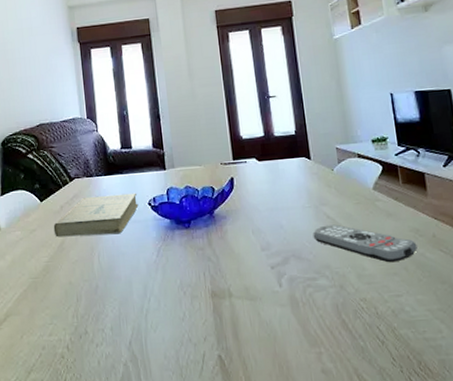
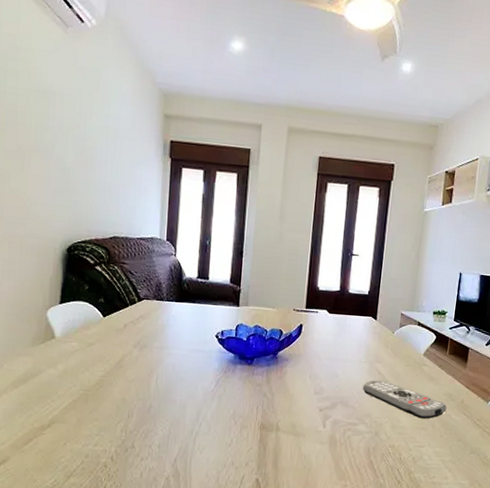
book: present [53,193,139,237] -> none [113,319,206,361]

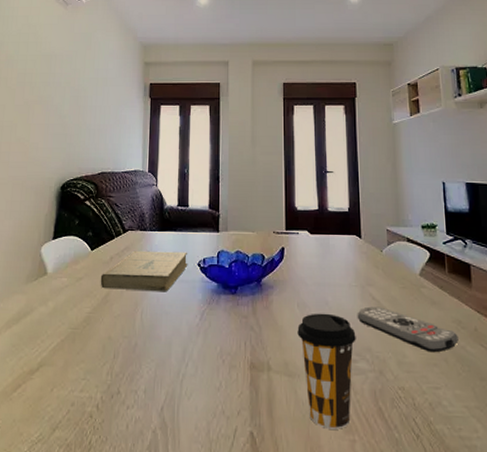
book: none [113,319,206,361] -> present [100,250,188,292]
coffee cup: none [307,384,360,477] -> present [297,313,356,429]

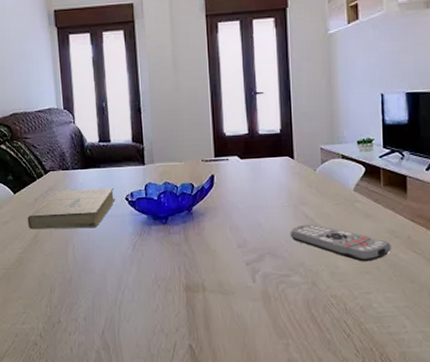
coffee cup: present [297,313,356,429] -> none [230,234,289,336]

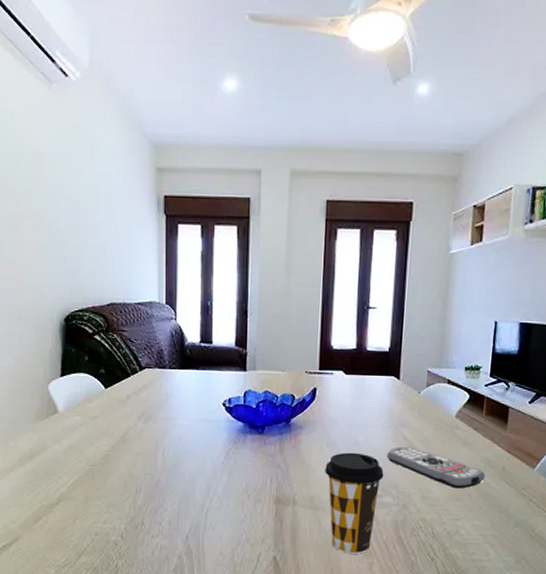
book: present [27,187,116,230] -> none [117,389,212,432]
coffee cup: none [230,234,289,336] -> present [325,452,384,554]

